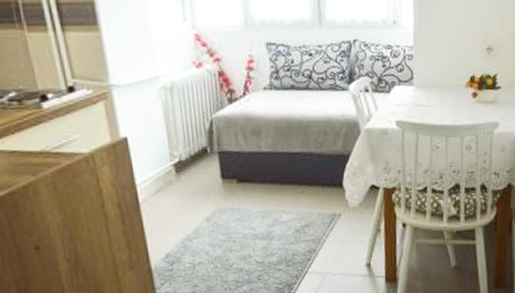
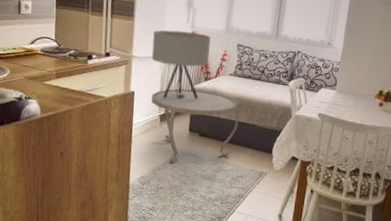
table lamp: none [136,35,229,140] -> present [151,30,211,100]
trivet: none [154,117,289,228] -> present [151,89,239,164]

